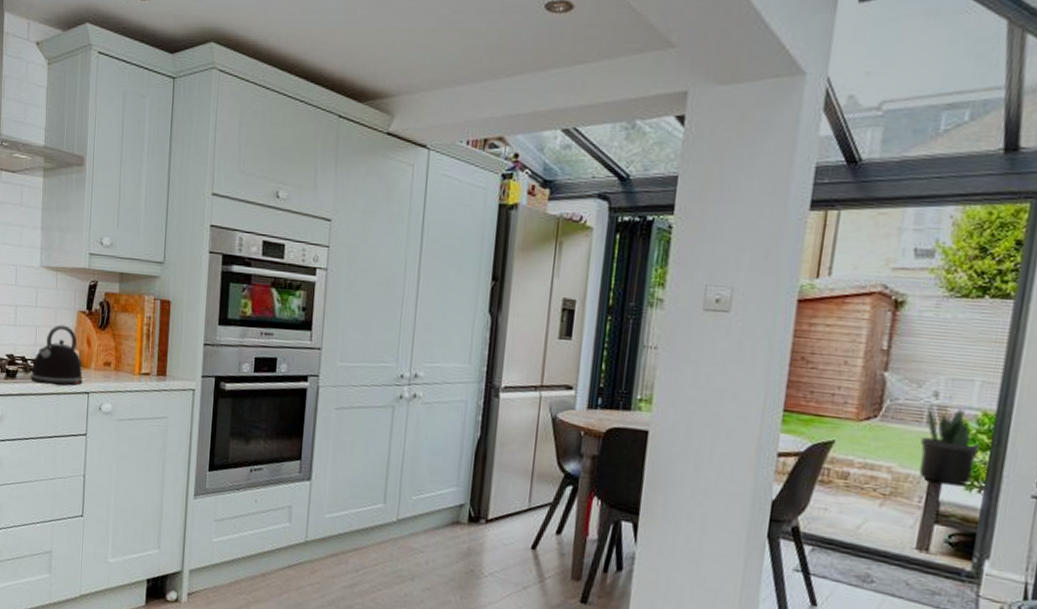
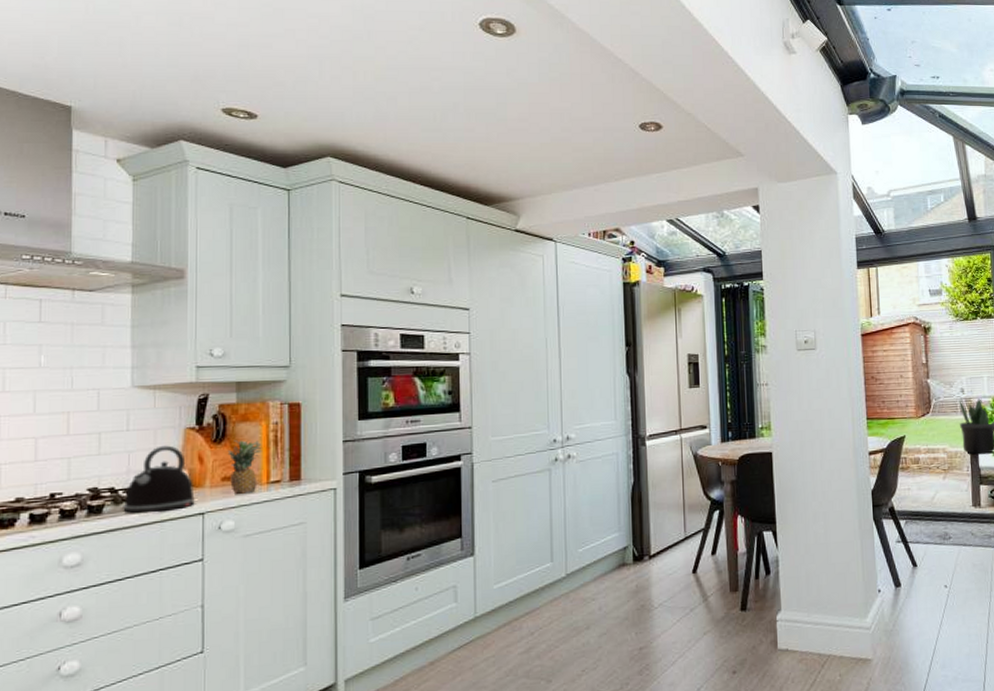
fruit: none [109,329,137,382] -> present [227,440,262,495]

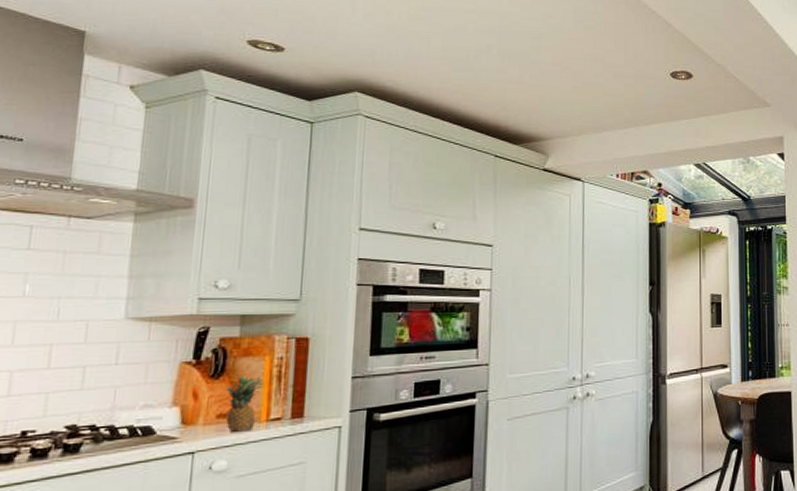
kettle: present [123,445,195,515] -> none [103,380,185,454]

